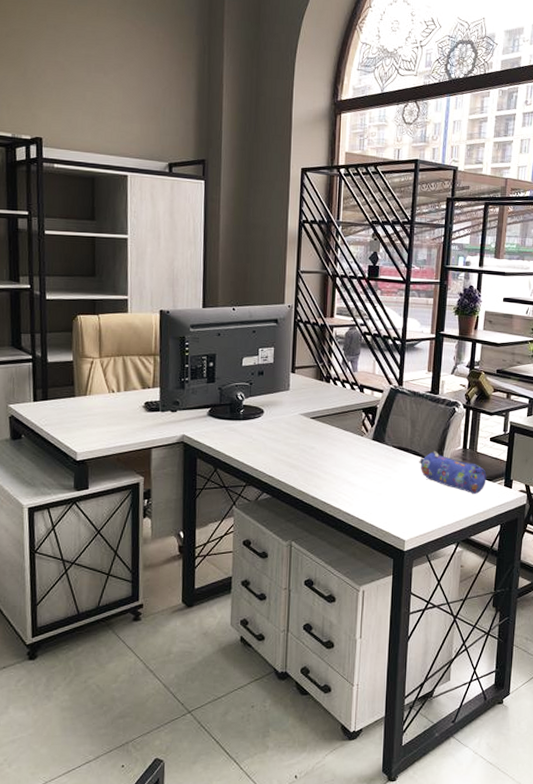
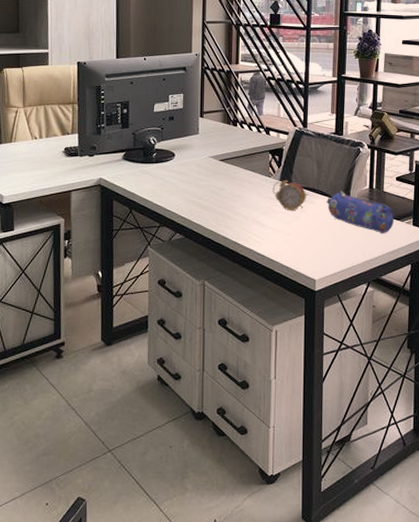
alarm clock: none [364,439,401,471] -> present [272,180,308,211]

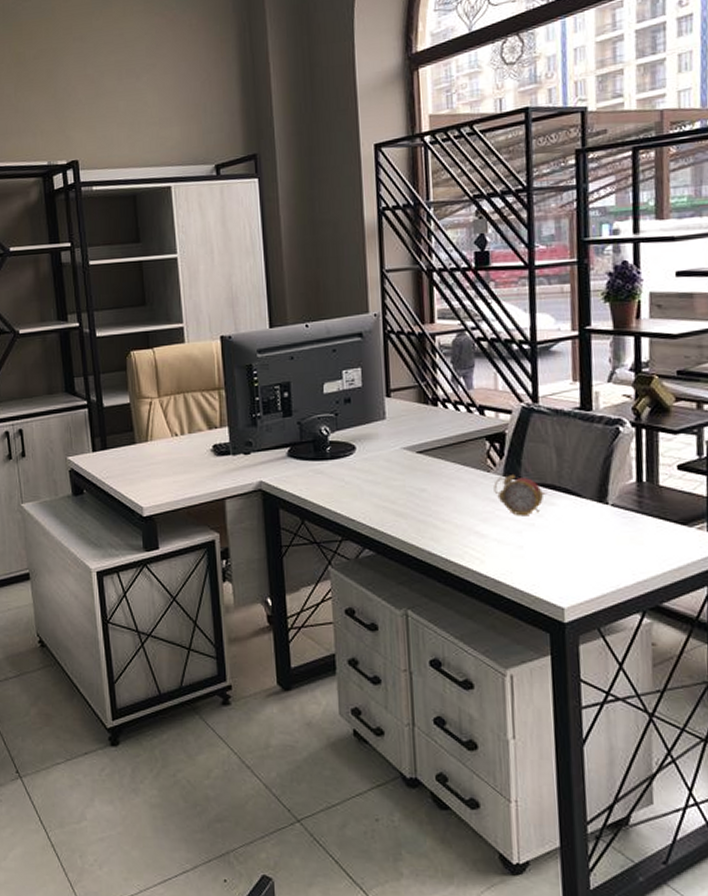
pencil case: present [326,191,395,234] -> none [573,487,679,545]

